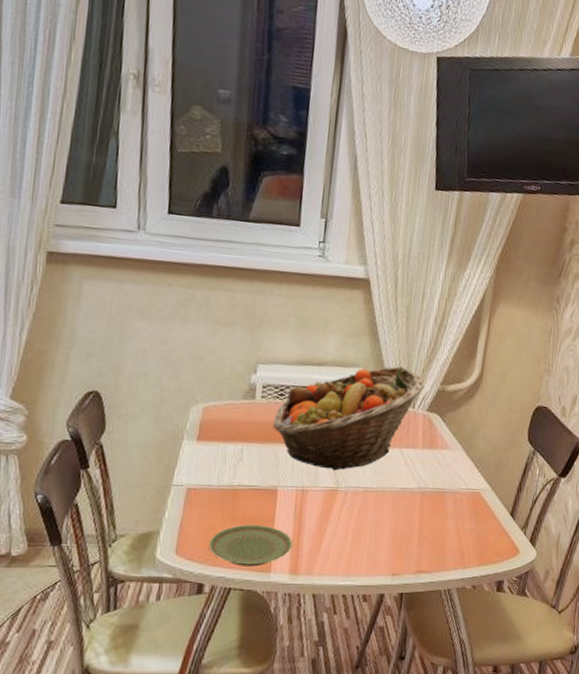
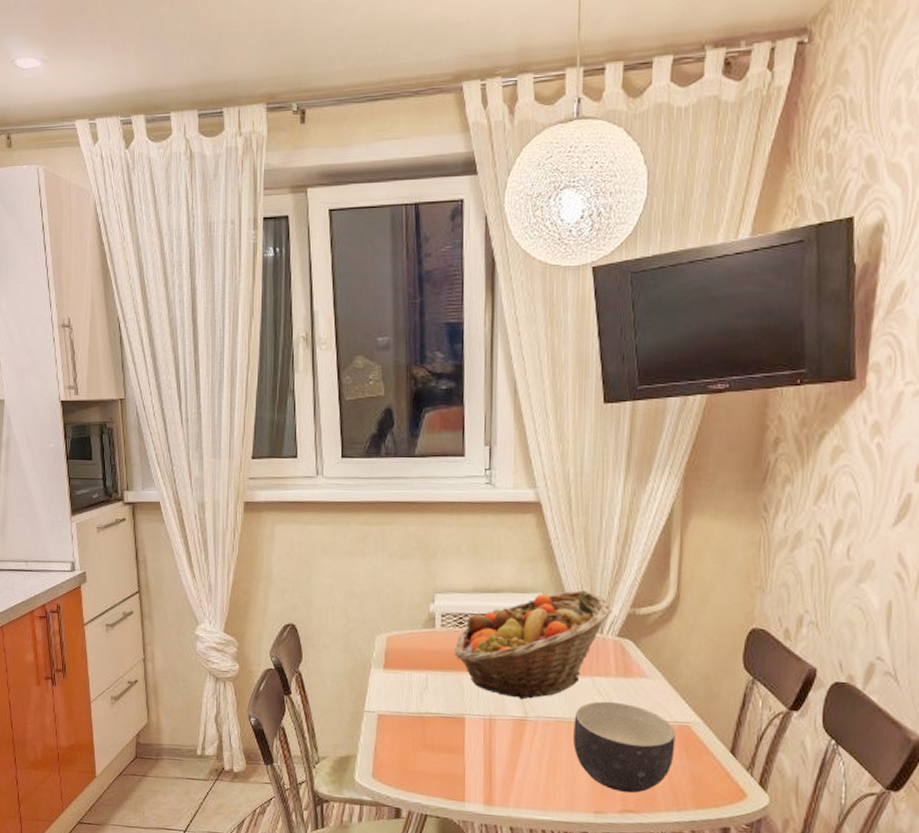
plate: present [208,524,293,567] -> none [403,751,485,795]
bowl: none [378,471,468,556] -> present [573,701,675,794]

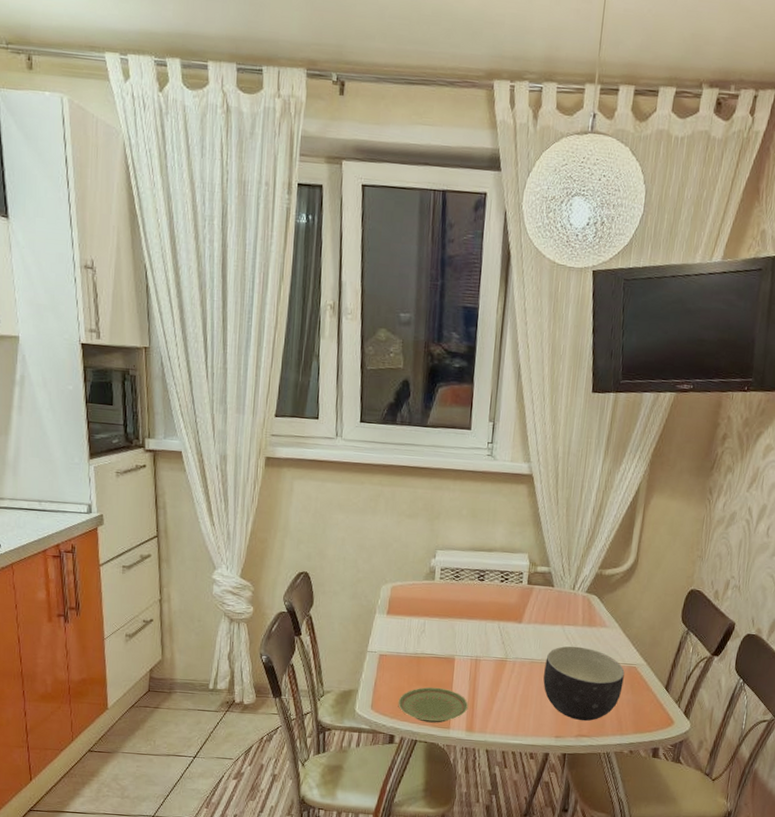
plate: none [403,751,485,795] -> present [398,687,469,723]
fruit basket: present [454,590,612,700] -> none [450,552,584,644]

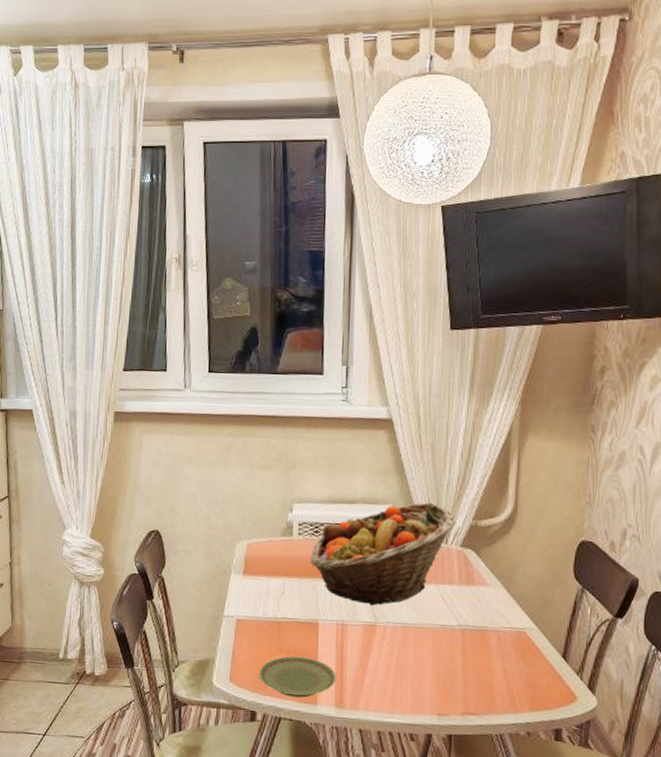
fruit basket: none [450,552,584,644] -> present [310,502,456,606]
bowl: present [543,646,625,721] -> none [419,607,513,696]

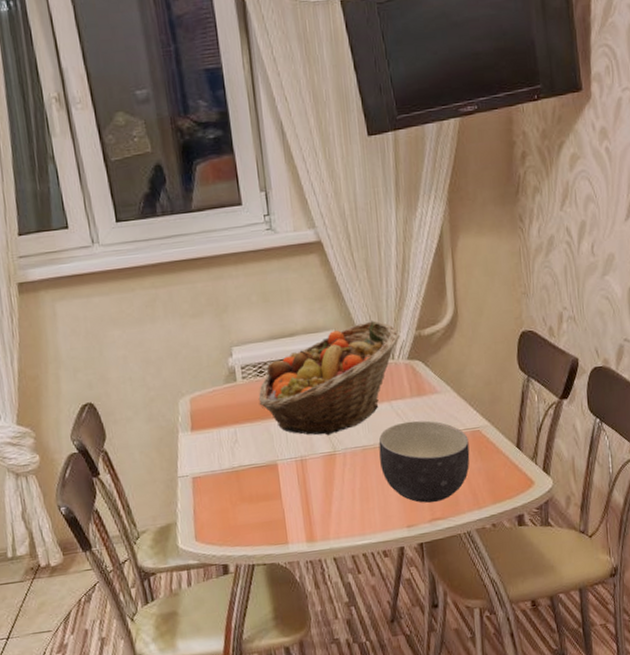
plate: present [259,655,337,698] -> none [224,499,304,543]
bowl: none [419,607,513,696] -> present [378,420,470,503]

